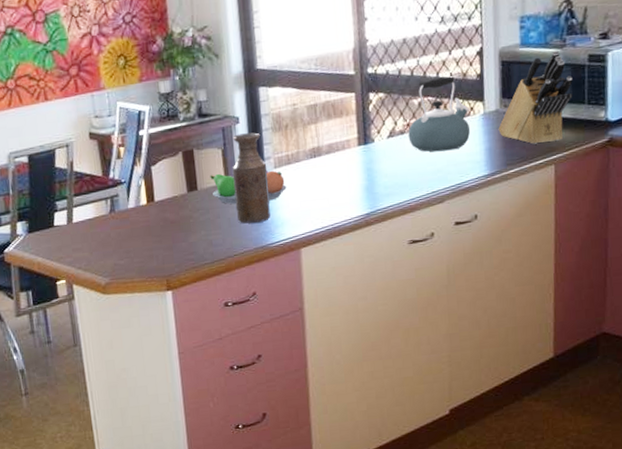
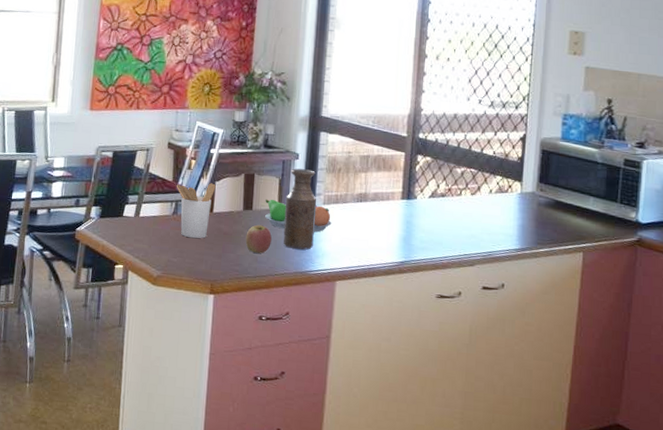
utensil holder: none [107,169,153,235] -> present [176,183,216,239]
apple: none [195,204,225,237] -> present [245,224,272,254]
kettle: present [408,76,470,152] -> none [448,152,508,220]
knife block: present [498,50,573,145] -> none [533,149,608,231]

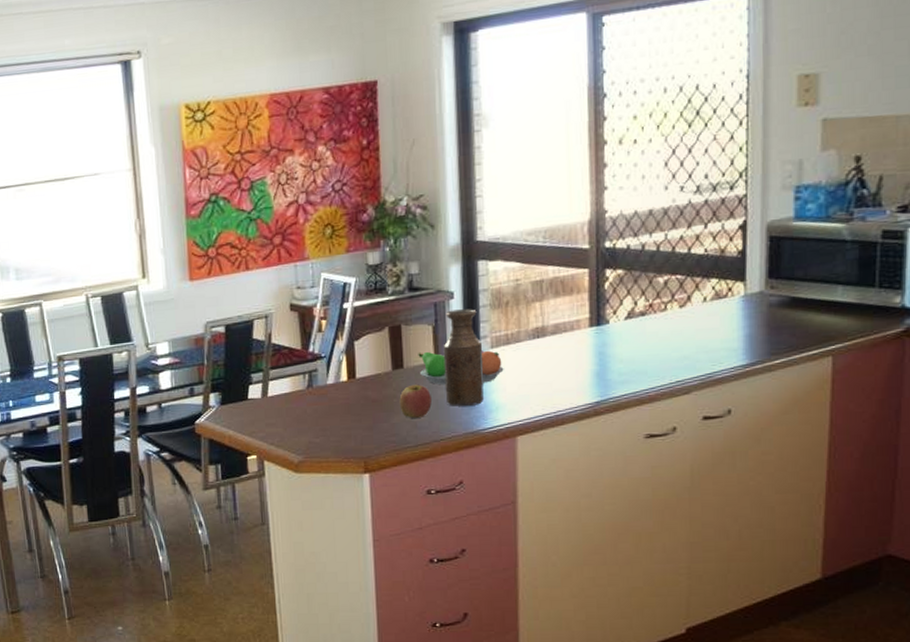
utensil holder: present [176,183,216,239] -> none [306,344,355,413]

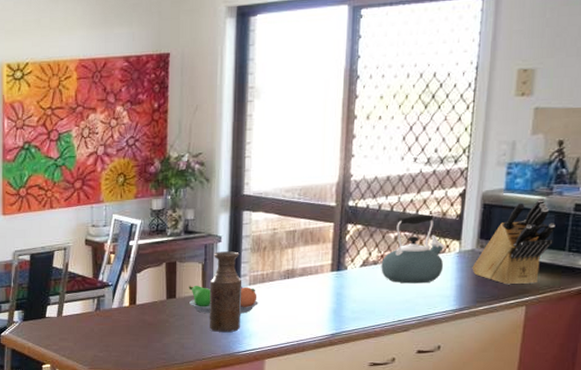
apple: present [399,384,432,418] -> none [171,312,197,340]
kettle: none [650,252,727,337] -> present [381,214,445,284]
knife block: none [762,224,861,332] -> present [472,197,556,285]

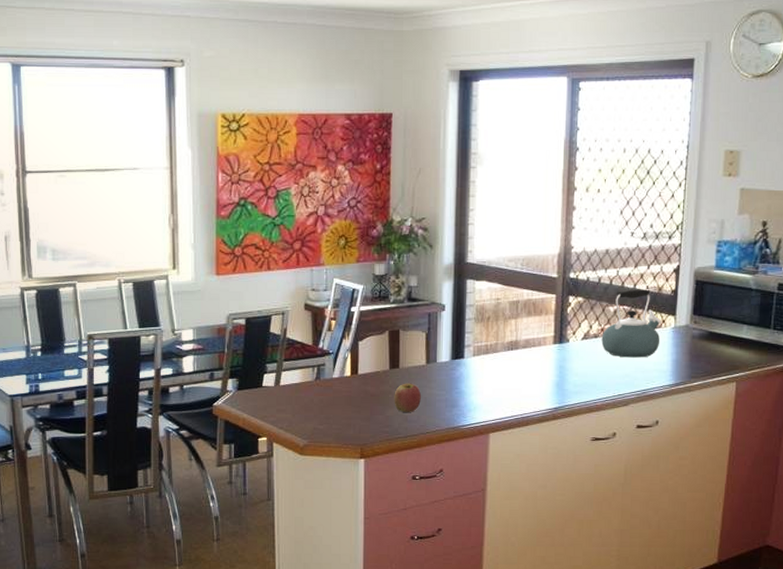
apple: none [171,312,197,340] -> present [394,383,421,412]
fruit bowl: present [188,285,258,314] -> none [412,355,483,386]
bottle: present [209,251,242,332] -> none [433,320,466,404]
knife block: present [472,197,556,285] -> none [686,276,761,361]

